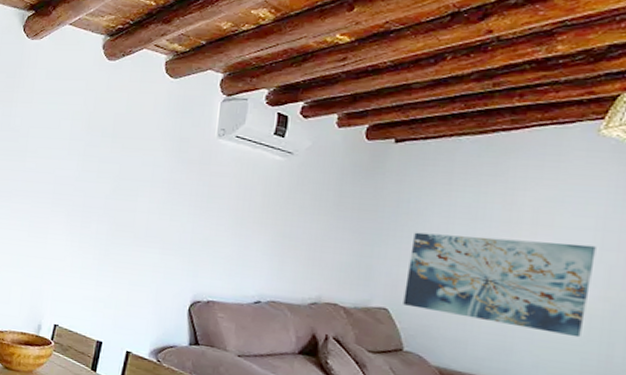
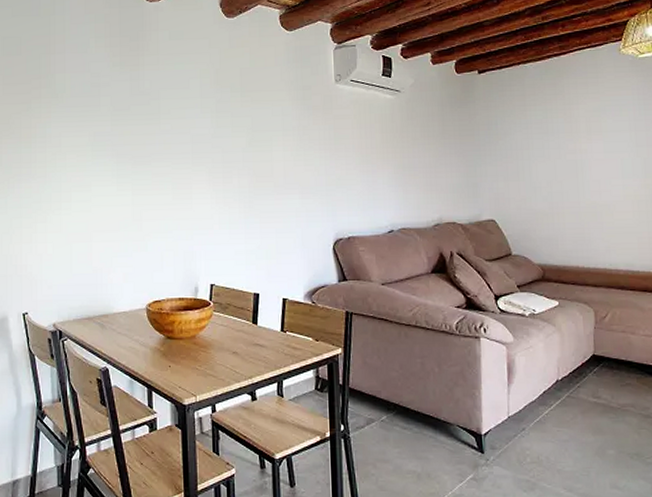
wall art: present [403,232,597,338] -> none [504,144,635,221]

